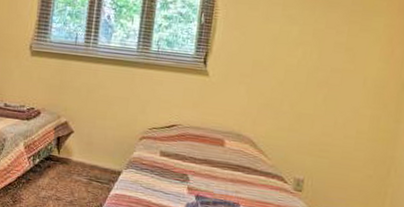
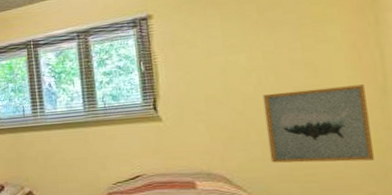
wall art: none [294,69,389,147] -> present [262,84,374,163]

